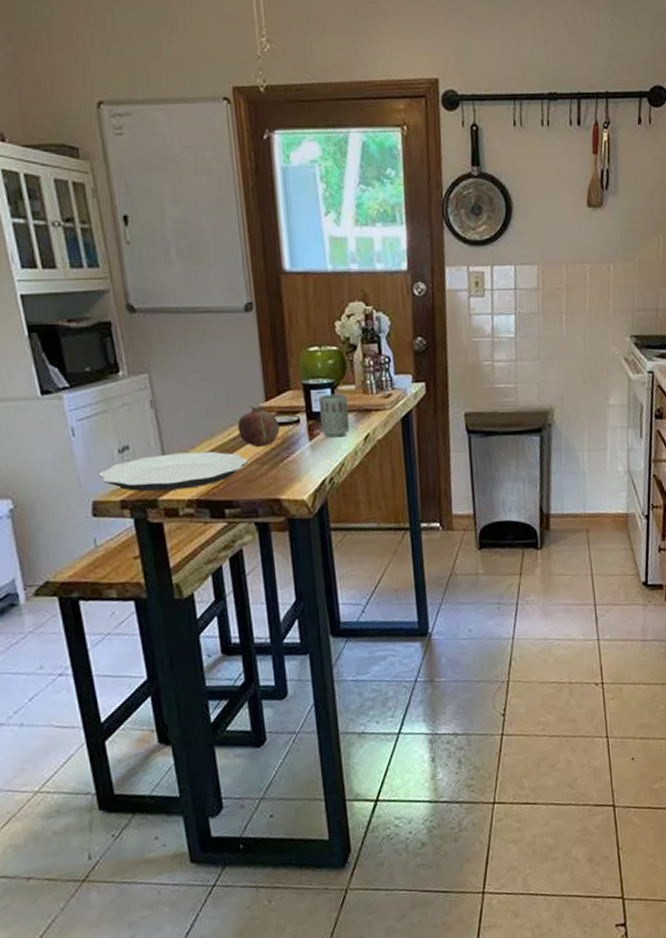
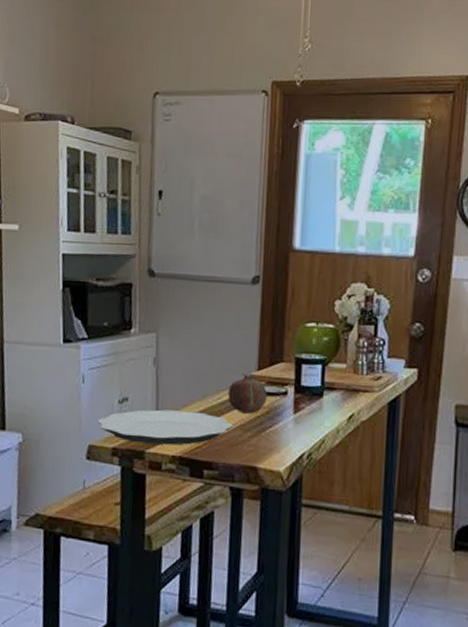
cup: present [318,393,350,438] -> none [306,370,338,414]

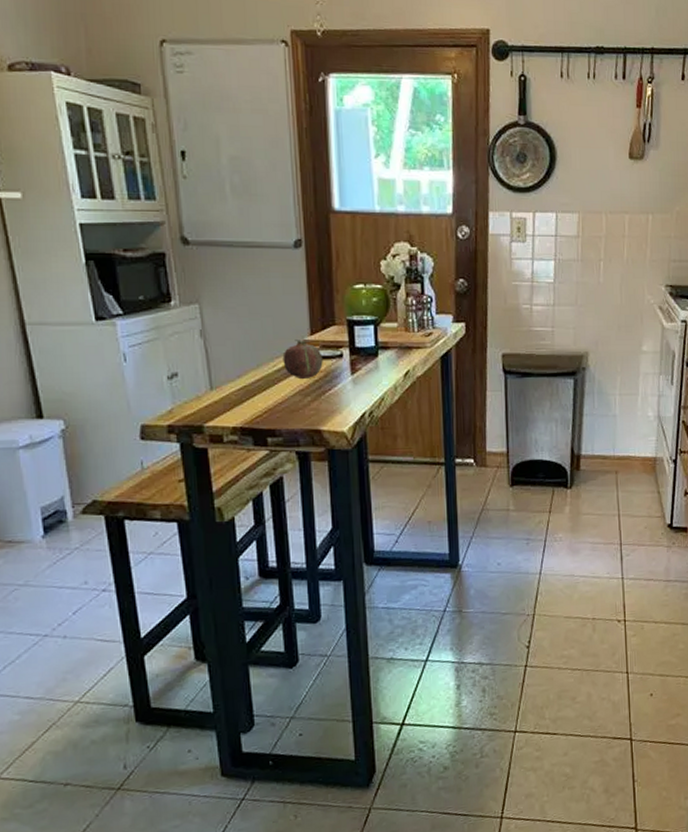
plate: present [97,409,233,446] -> none [147,381,291,418]

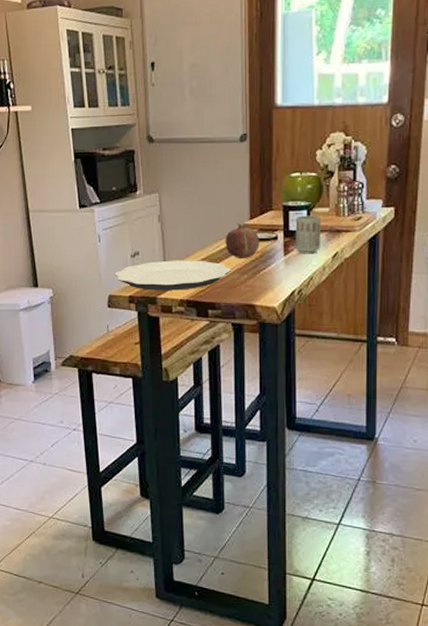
plate: none [147,381,291,418] -> present [114,260,231,291]
cup: none [361,330,391,373] -> present [295,215,322,254]

